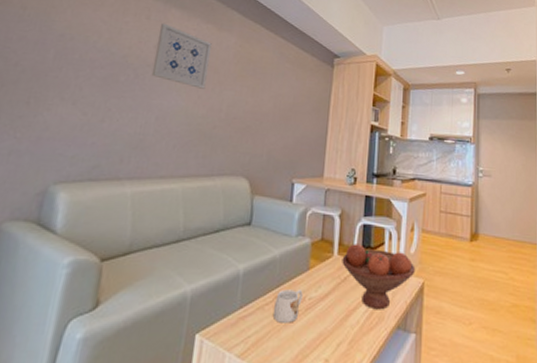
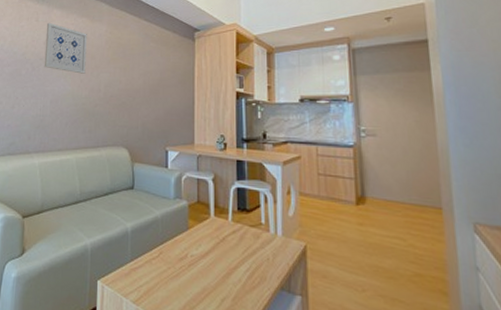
mug: present [273,289,303,323] -> none [161,246,185,277]
fruit bowl: present [342,244,416,310] -> none [219,206,296,270]

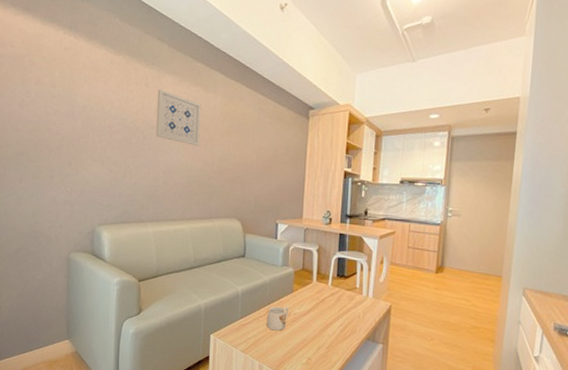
mug: none [161,246,185,277] -> present [267,306,289,331]

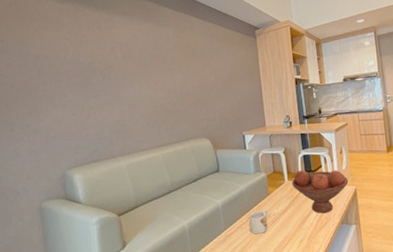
wall art: present [155,89,201,146] -> none [110,29,159,77]
fruit bowl: none [320,273,384,325] -> present [292,170,349,214]

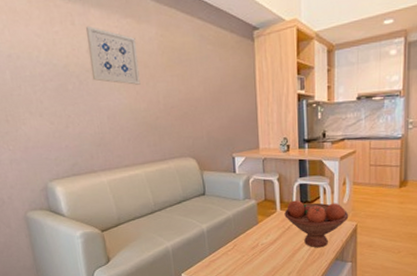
wall art: none [110,29,159,77] -> present [85,25,141,85]
mug: present [249,210,269,235] -> none [235,239,256,263]

